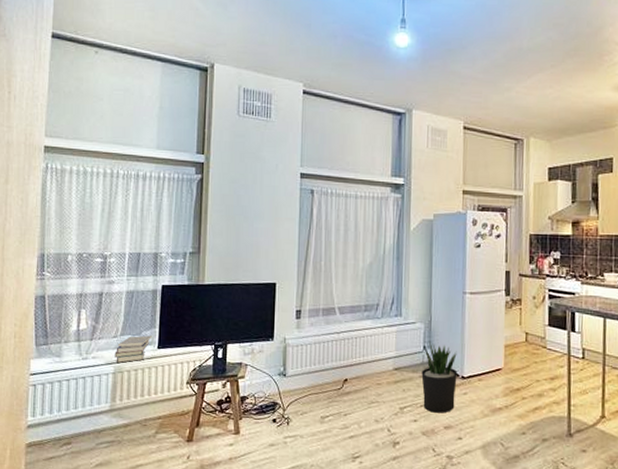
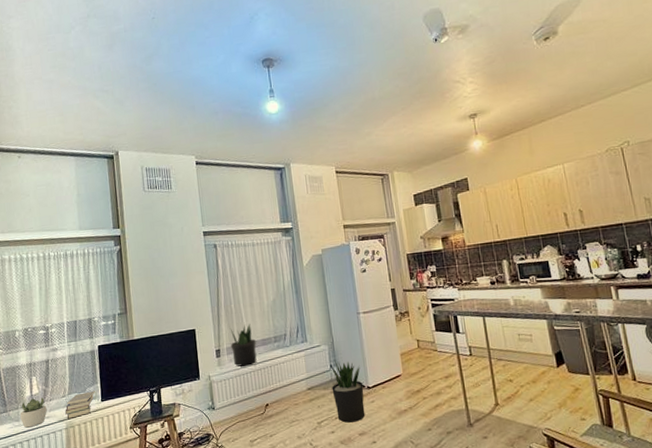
succulent plant: none [62,334,94,366] -> present [20,397,47,428]
planter: none [313,286,344,333] -> present [229,324,257,367]

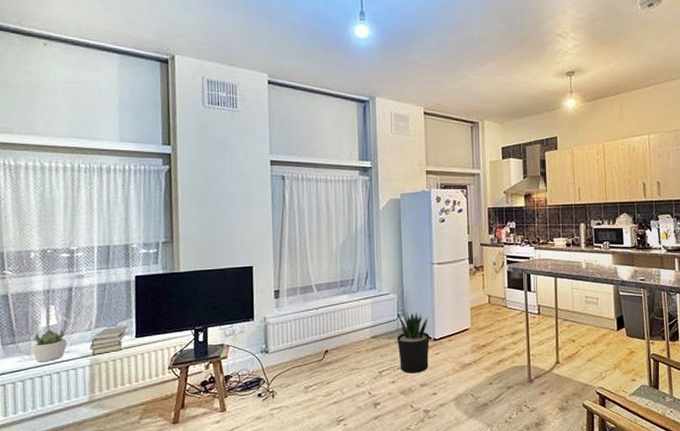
planter: present [229,324,257,367] -> none [291,265,320,310]

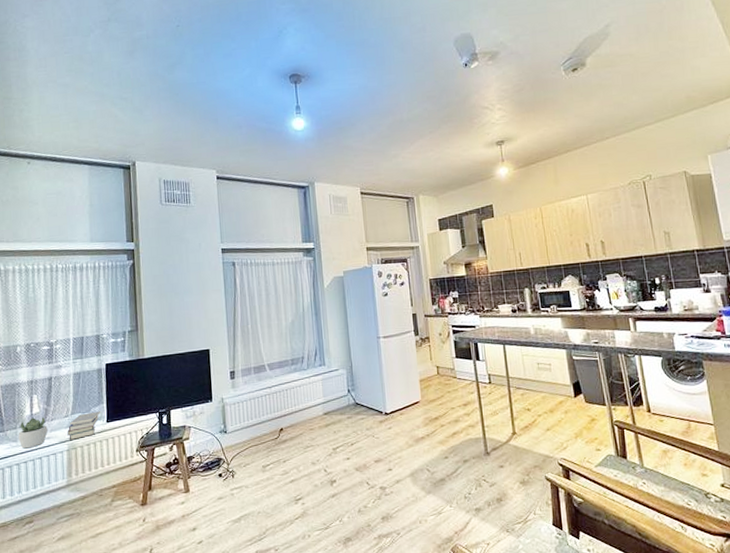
planter: present [397,310,430,373] -> none [348,385,382,449]

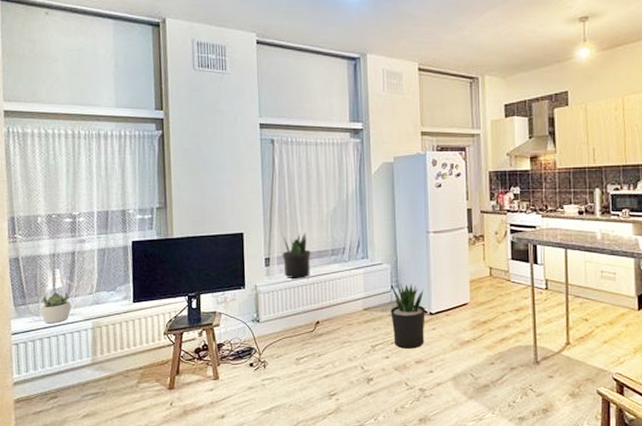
books: present [67,411,100,440] -> none [91,290,126,318]
planter: none [245,345,273,389] -> present [282,233,311,278]
planter: none [348,385,382,449] -> present [391,281,426,349]

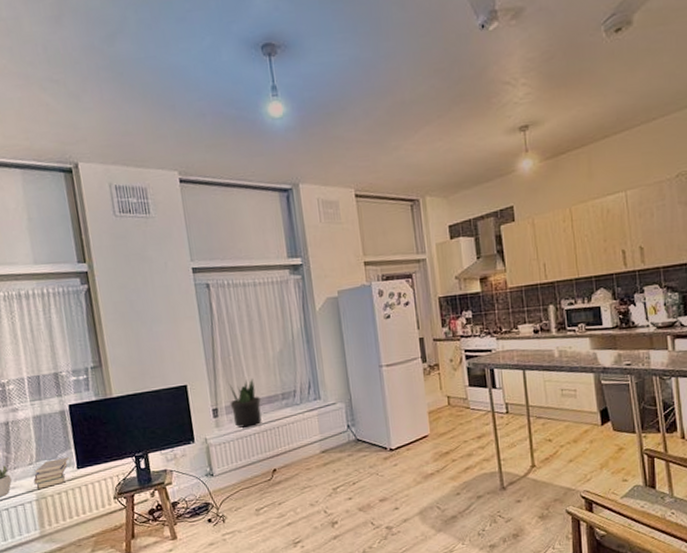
books: none [91,290,126,318] -> present [33,457,69,489]
planter: present [391,281,426,349] -> none [348,420,387,488]

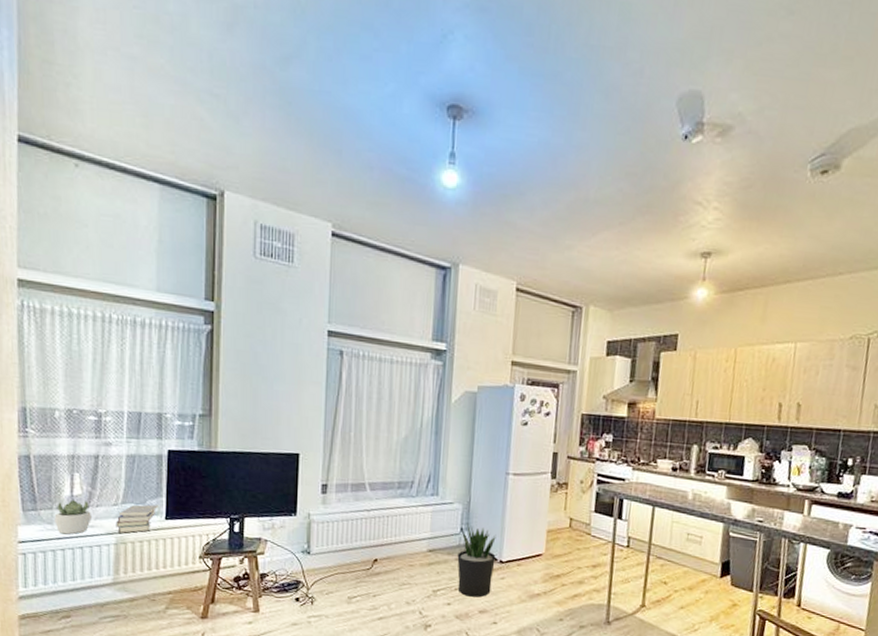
planter: present [228,379,262,428] -> none [341,460,375,511]
planter: none [348,420,387,488] -> present [457,523,496,597]

